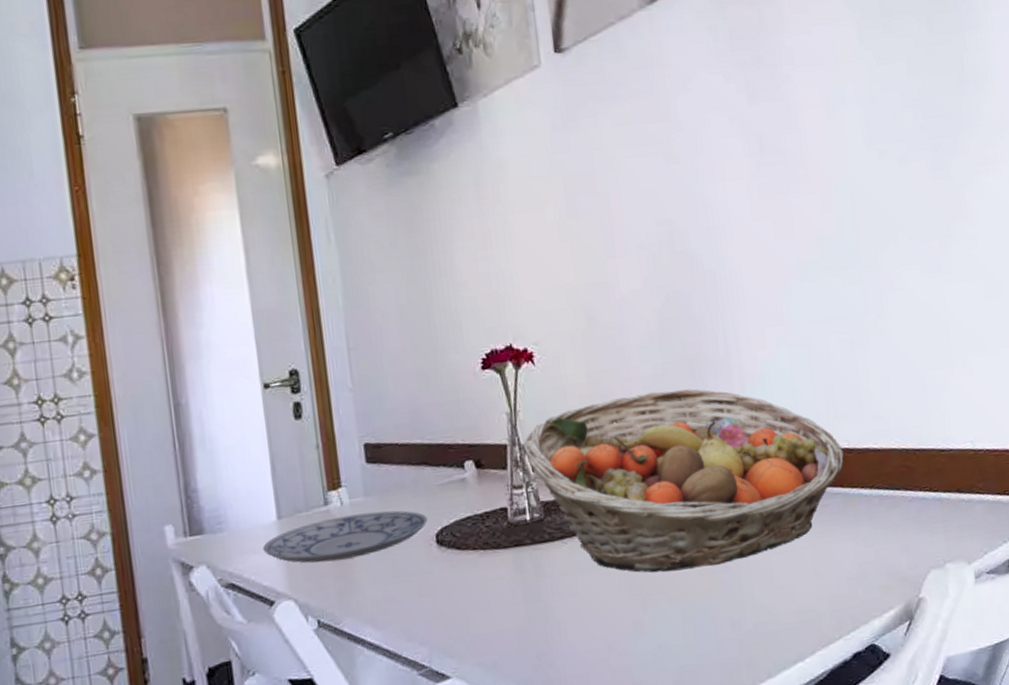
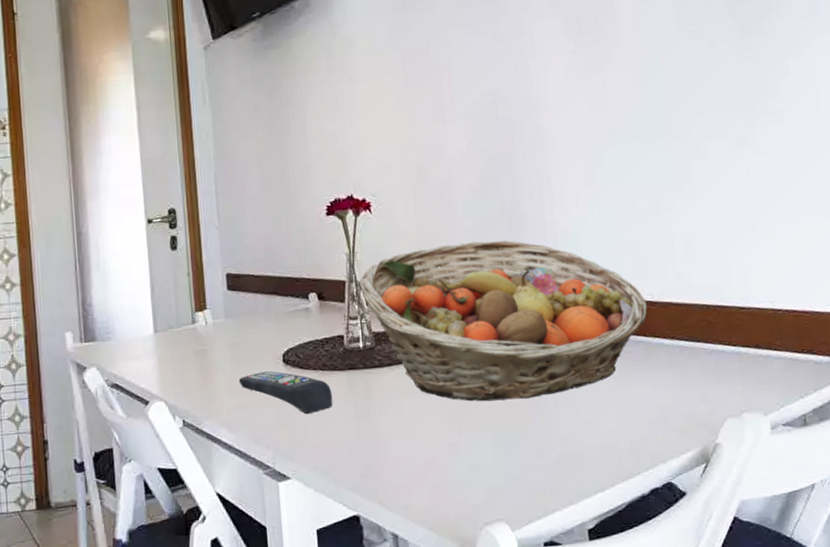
plate: present [263,510,428,563] -> none [142,331,277,372]
remote control: none [384,554,498,601] -> present [238,371,333,414]

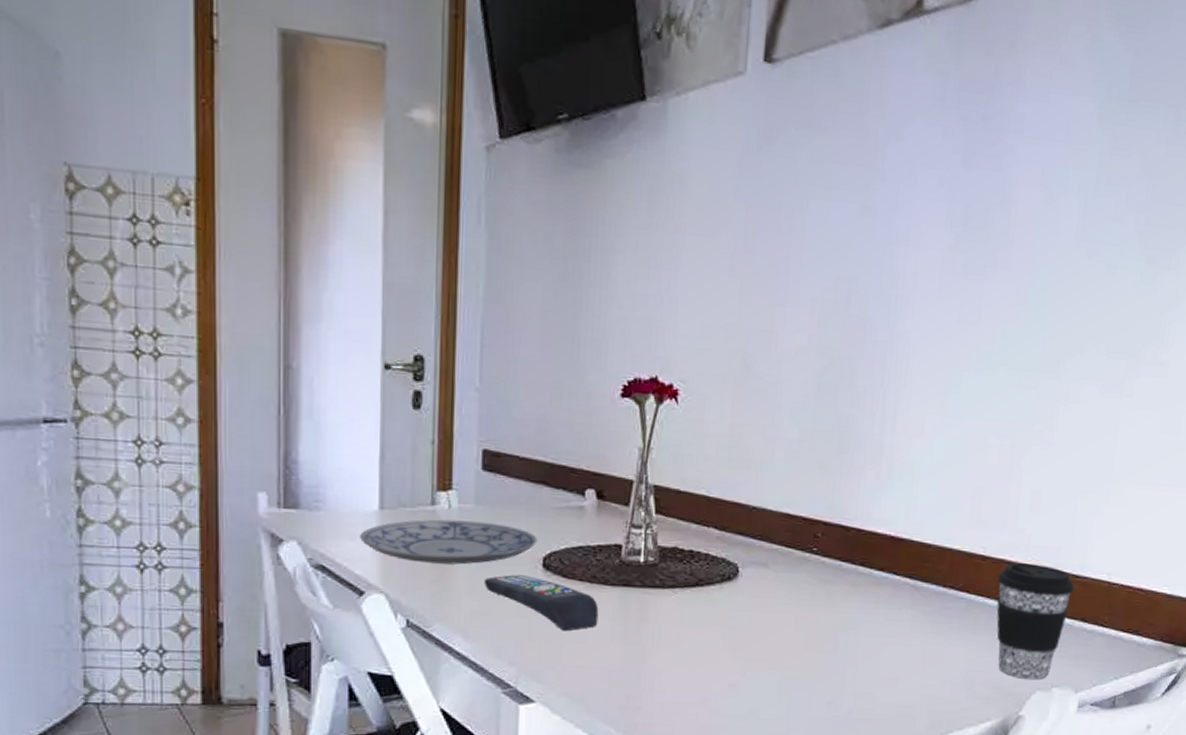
plate: none [142,331,277,372] -> present [360,519,538,565]
fruit basket: present [359,240,648,402] -> none [650,456,978,644]
coffee cup: none [669,302,742,408] -> present [996,563,1075,679]

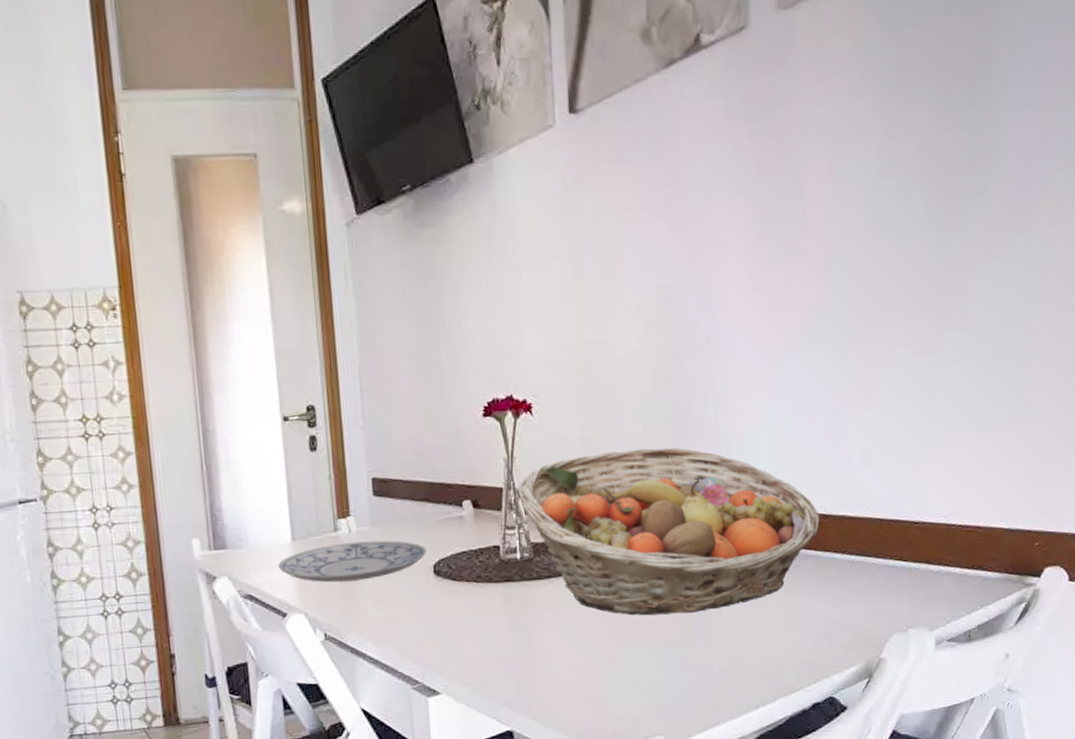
remote control: present [483,574,599,630] -> none [385,582,487,627]
fruit basket: none [650,456,978,644] -> present [518,448,821,616]
coffee cup: present [996,563,1075,679] -> none [841,516,915,624]

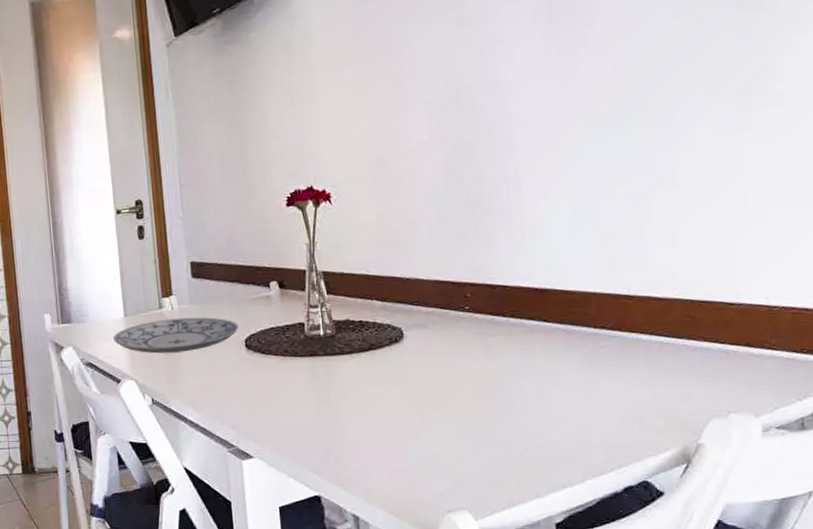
fruit basket: present [518,448,821,616] -> none [320,231,625,392]

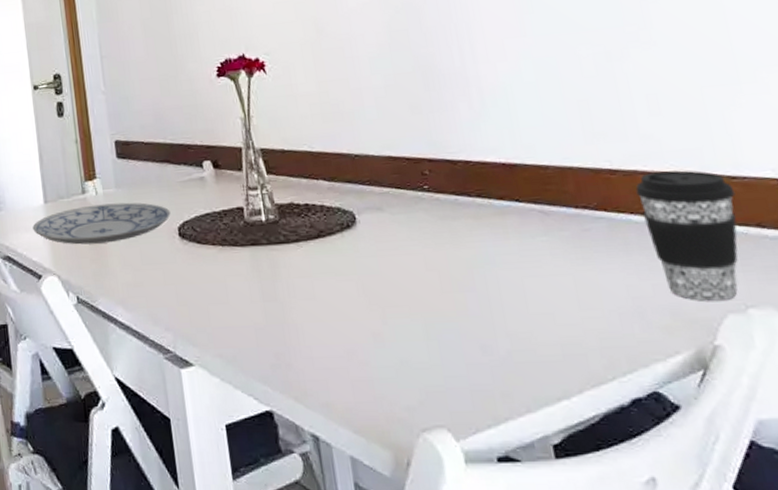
coffee cup: none [647,297,731,407] -> present [635,170,738,301]

